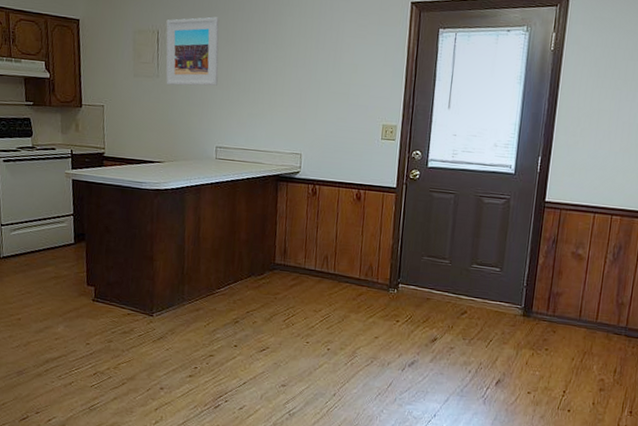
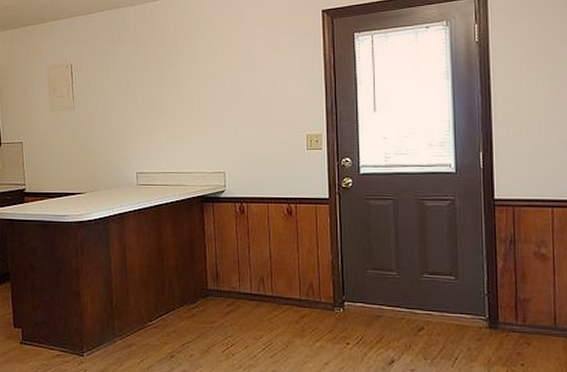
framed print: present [166,17,220,86] -> none [79,45,134,115]

